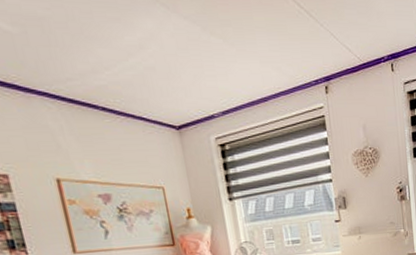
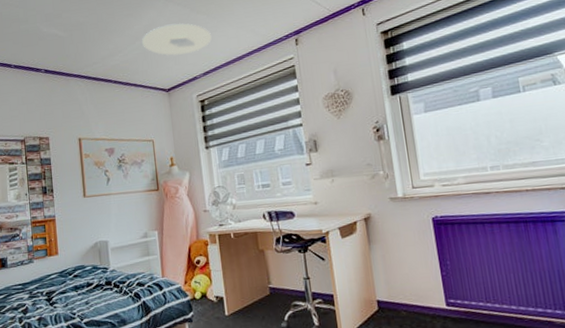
ceiling light: none [137,42,231,85] -> present [142,23,212,56]

